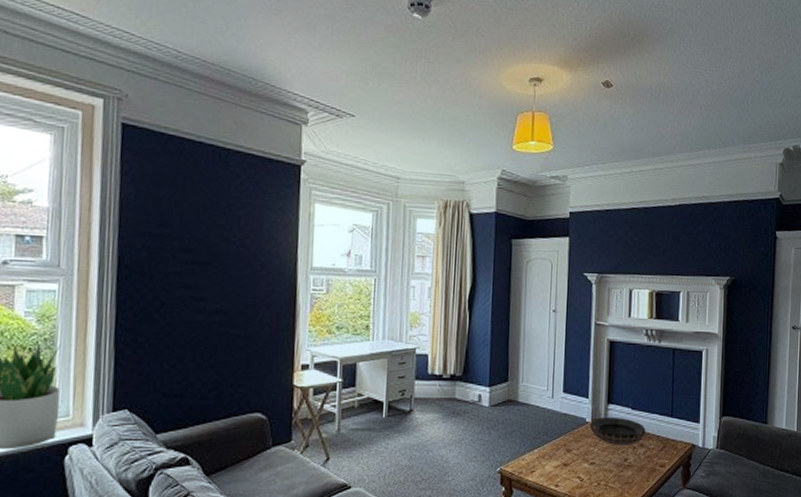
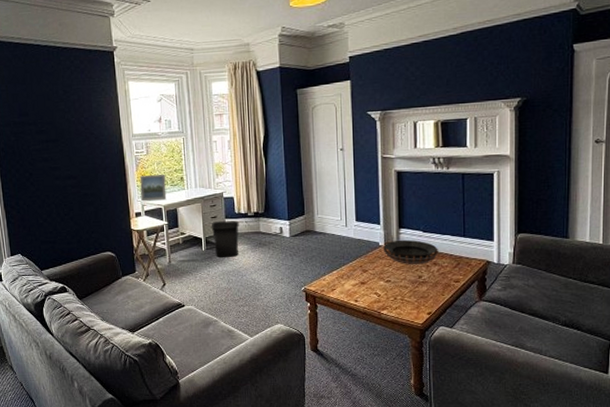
picture frame: none [312,319,347,352] -> present [140,175,167,202]
waste bin: none [396,382,431,427] -> present [211,220,239,257]

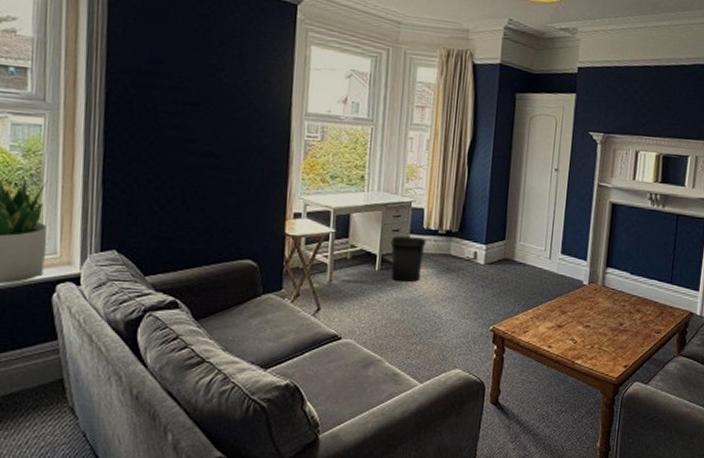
picture frame: present [140,175,167,202] -> none [304,167,342,202]
decorative bowl: present [383,239,438,265] -> none [586,280,644,311]

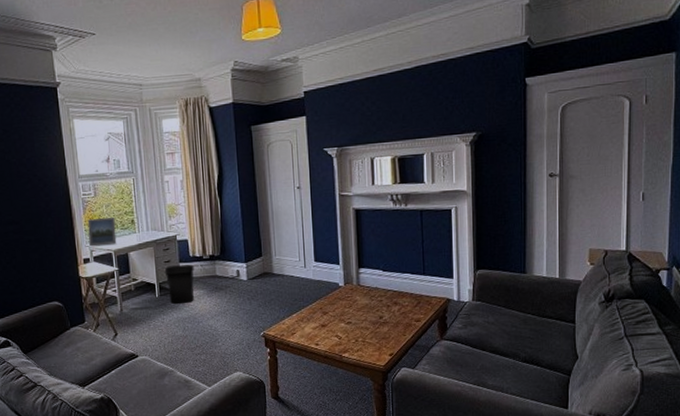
picture frame: none [304,167,342,202] -> present [87,218,117,247]

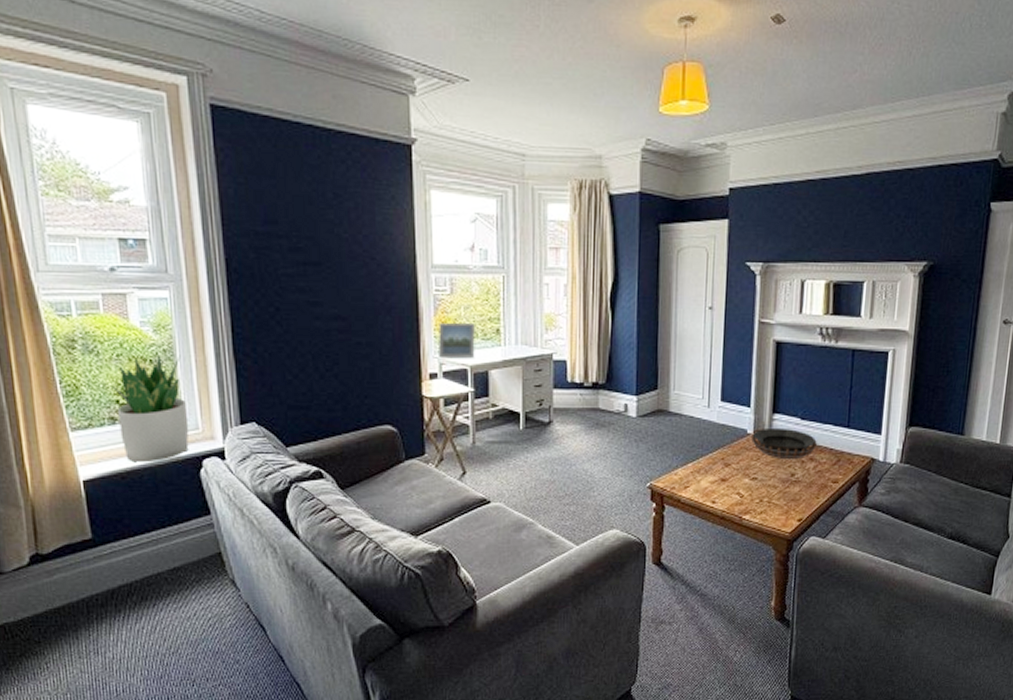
waste bin: present [164,264,194,304] -> none [533,392,571,440]
decorative bowl: none [343,279,399,306] -> present [751,427,817,460]

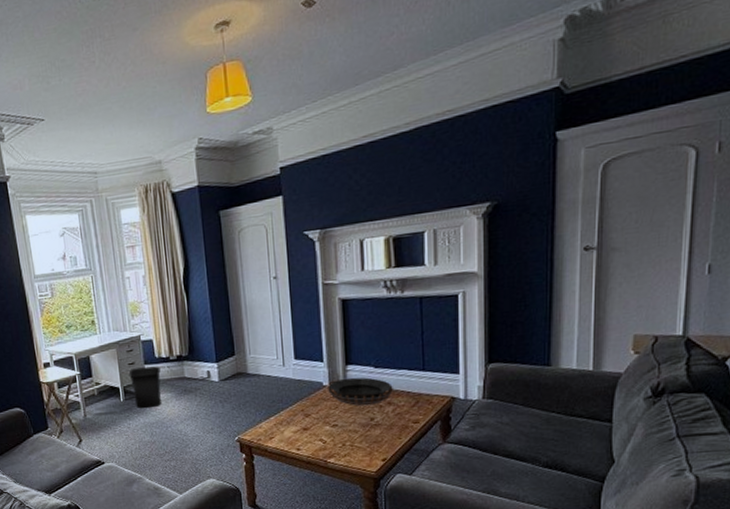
picture frame: present [439,323,475,359] -> none [45,319,77,351]
waste bin: none [533,392,571,440] -> present [128,366,161,408]

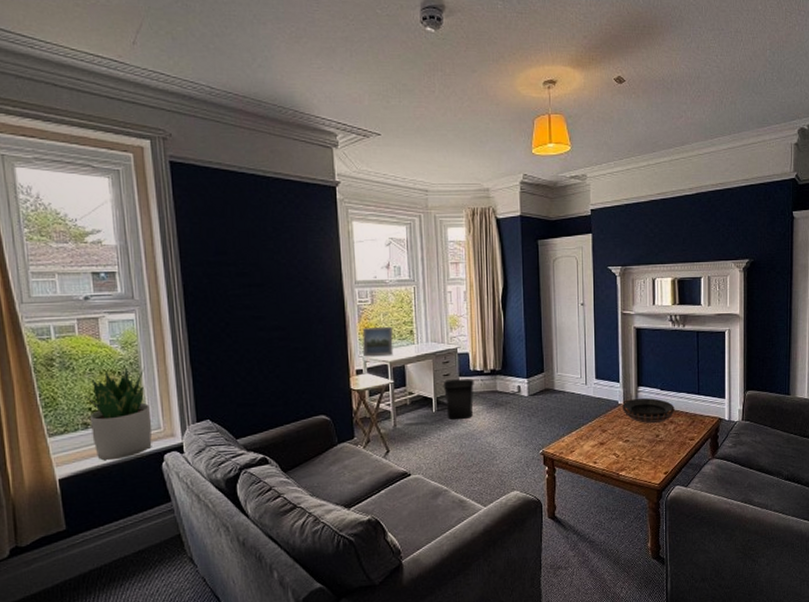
picture frame: none [45,319,77,351] -> present [362,327,393,357]

